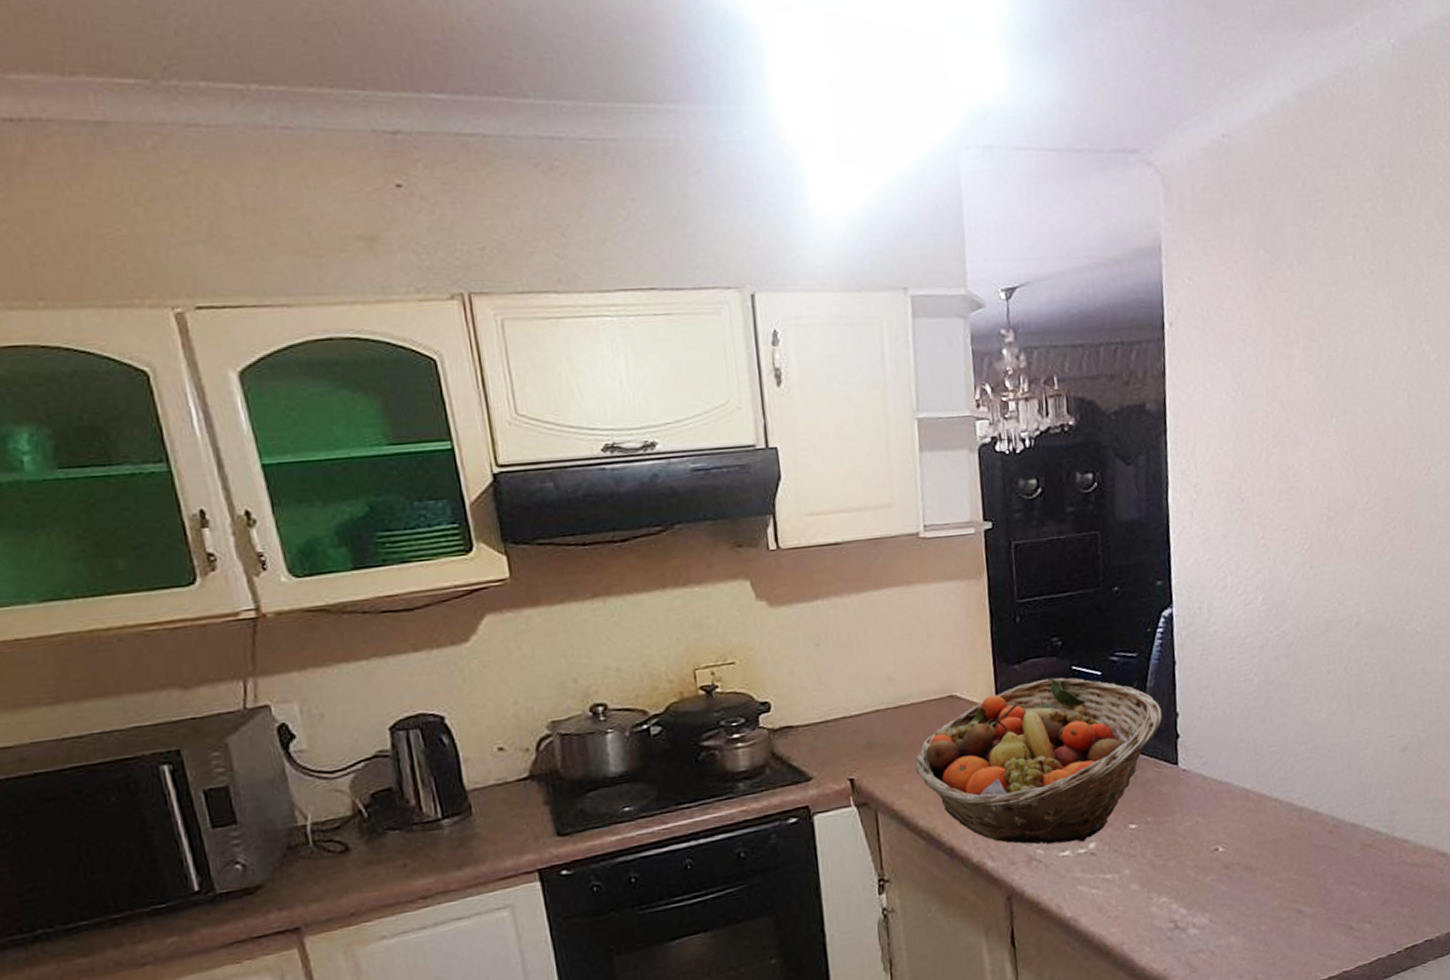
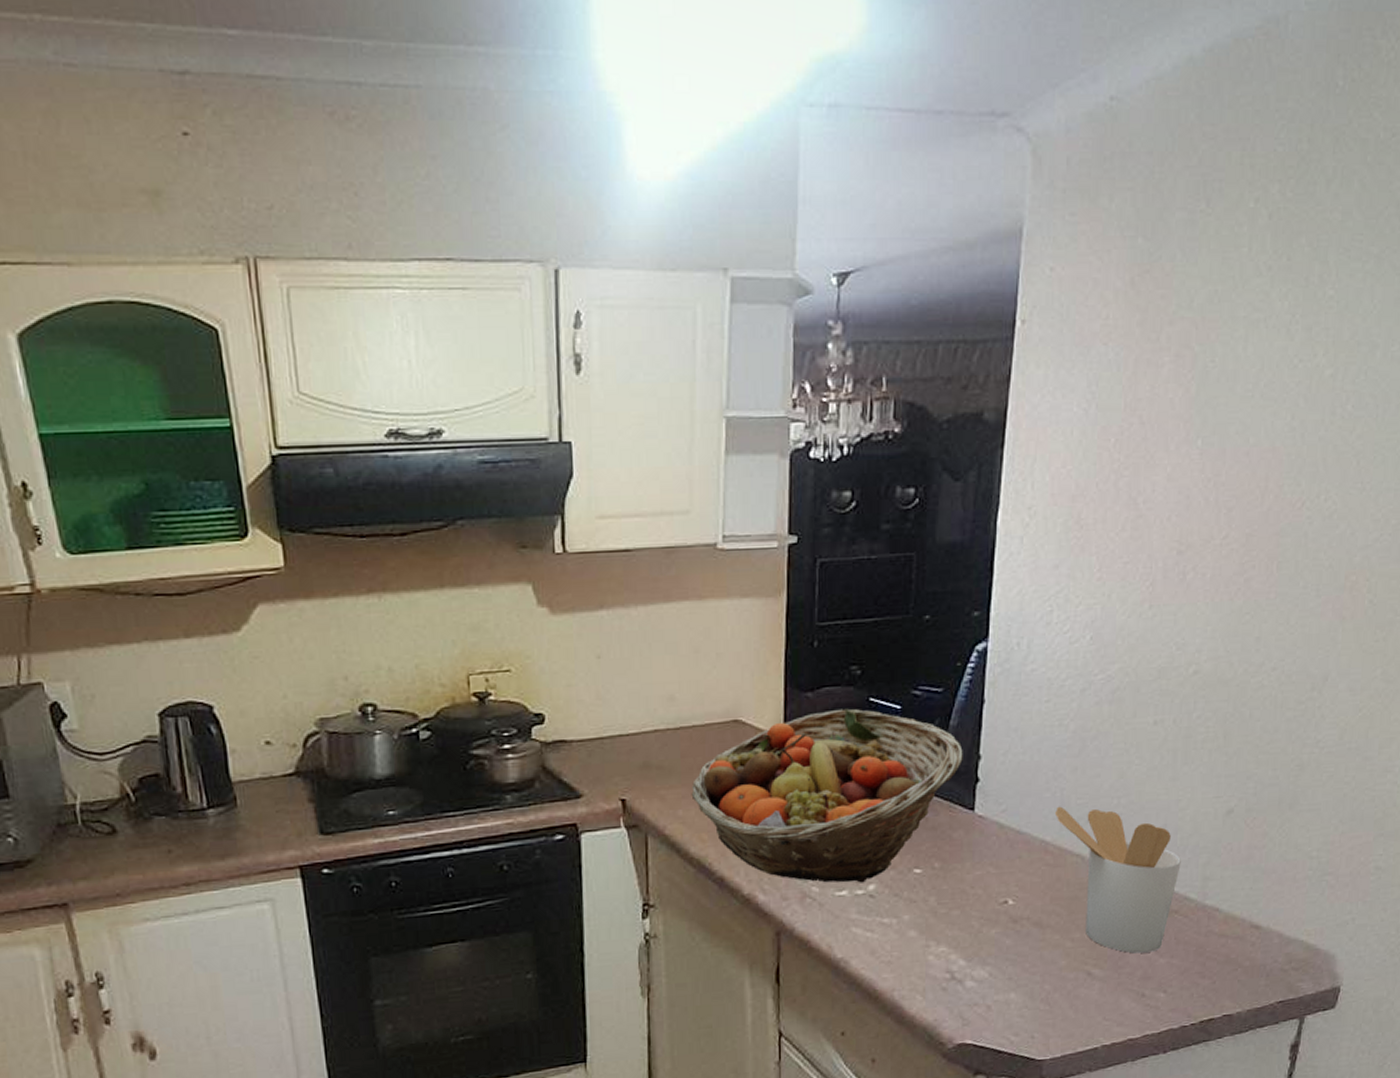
utensil holder: none [1250,755,1369,889] -> present [1054,806,1181,954]

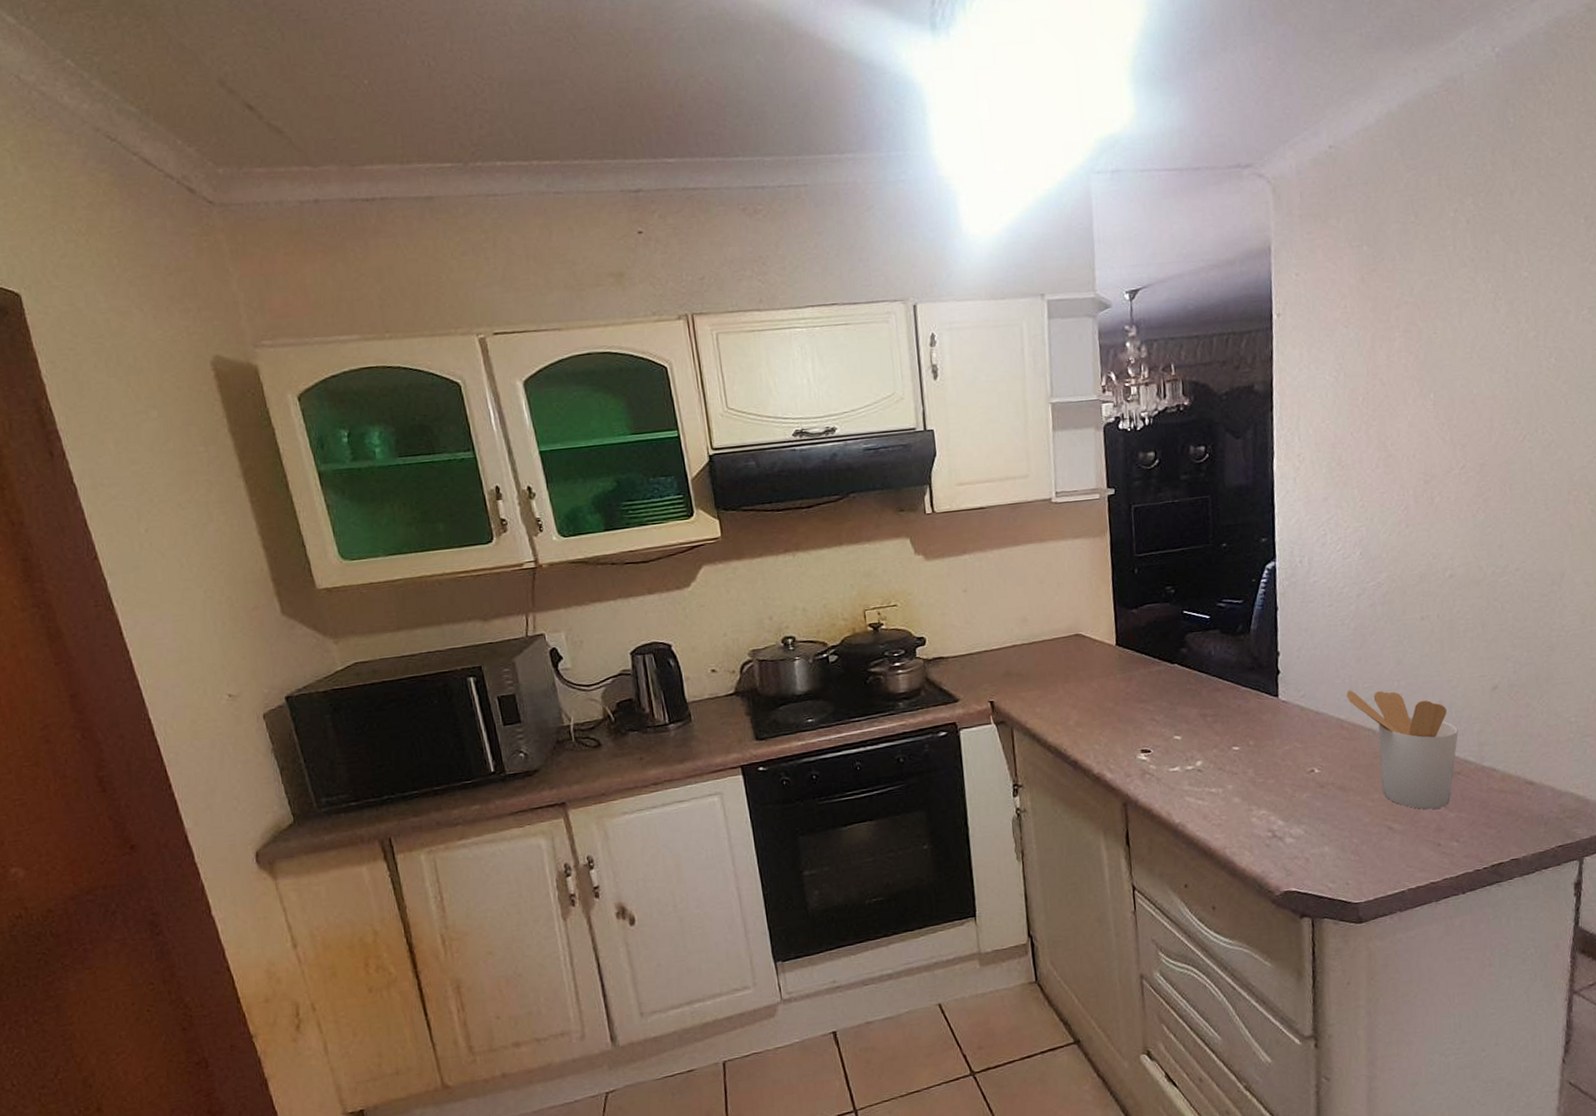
fruit basket: present [691,708,963,883] -> none [1045,620,1265,761]

